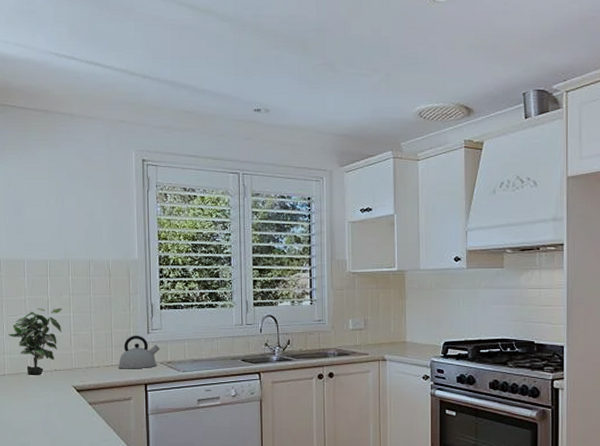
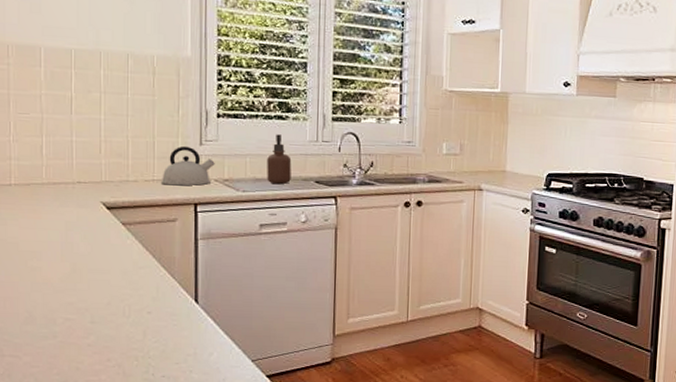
potted plant: present [8,308,63,376] -> none [17,106,91,189]
soap dispenser: none [202,320,222,364] -> present [267,134,292,185]

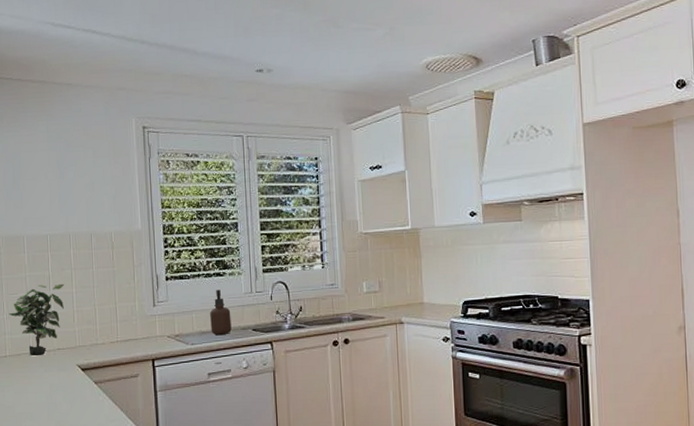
potted plant: none [17,106,91,189] -> present [9,283,65,357]
kettle: present [160,146,215,186] -> none [123,308,167,345]

